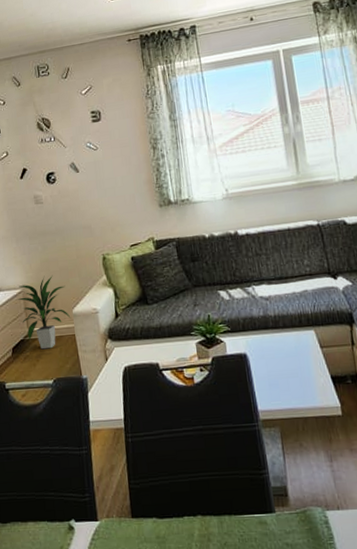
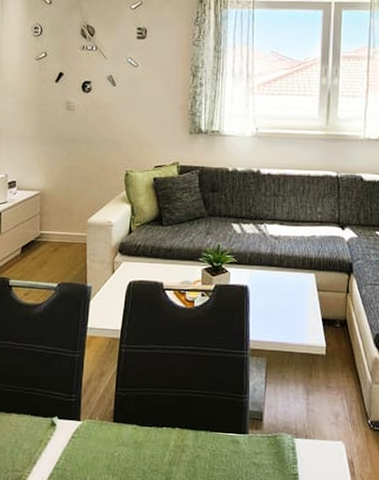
indoor plant: present [17,275,71,350] -> none [33,182,85,253]

